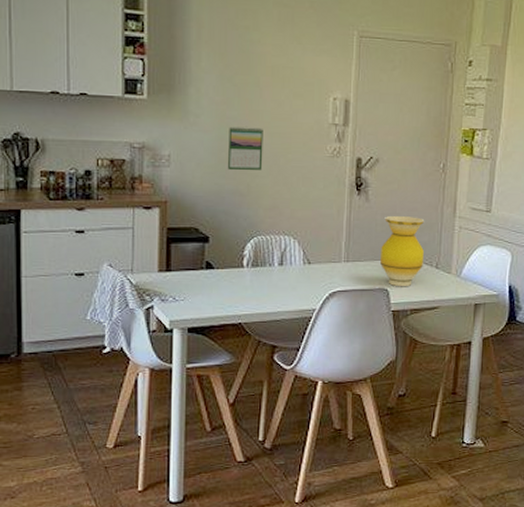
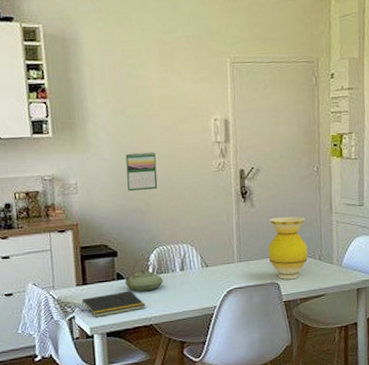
notepad: none [162,282,236,309] -> present [81,290,146,317]
teapot: none [214,247,259,285] -> present [124,257,164,292]

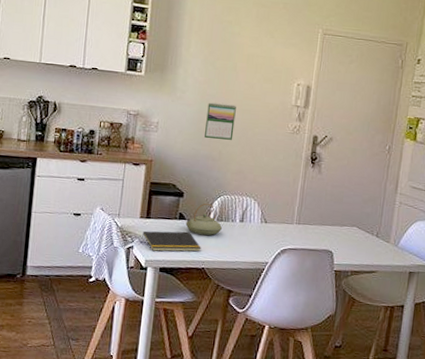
vase: present [269,216,308,280] -> none [327,187,369,251]

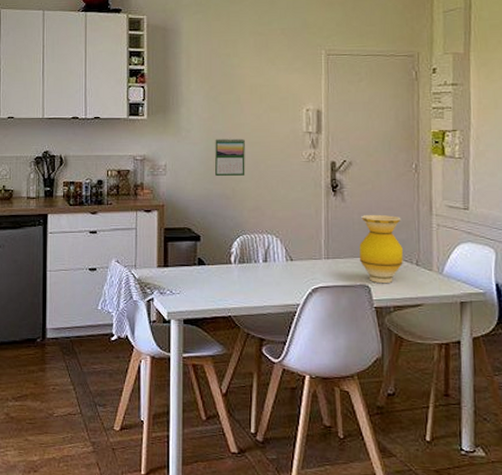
notepad: present [140,230,201,252] -> none [160,277,225,302]
teapot: present [185,203,223,236] -> none [206,245,246,281]
vase: none [327,187,369,251] -> present [359,214,403,284]

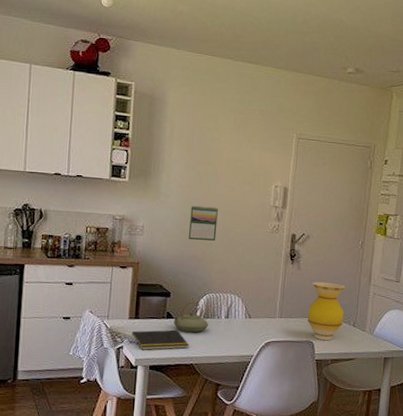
notepad: none [160,277,225,302] -> present [130,330,189,350]
teapot: none [206,245,246,281] -> present [173,301,209,333]

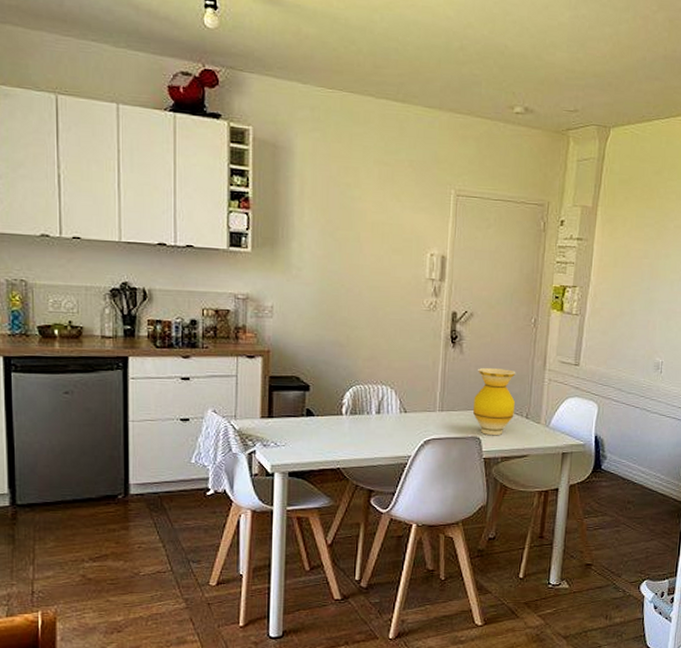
notepad: present [130,330,189,350] -> none [264,429,335,454]
teapot: present [173,301,209,333] -> none [314,395,357,432]
calendar: present [188,205,218,241] -> none [327,280,363,323]

